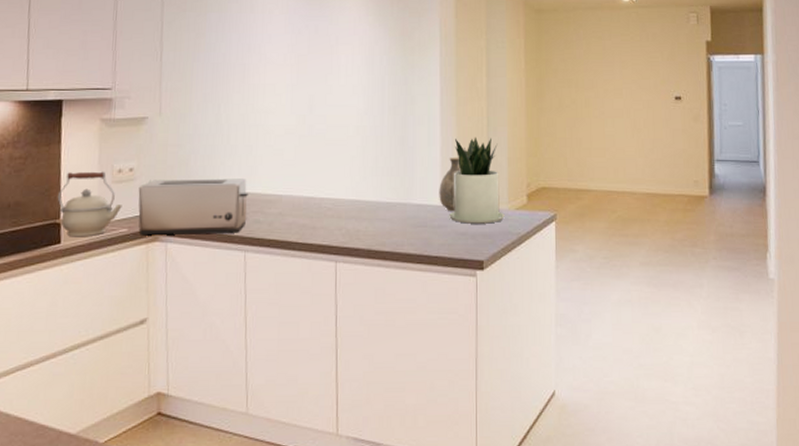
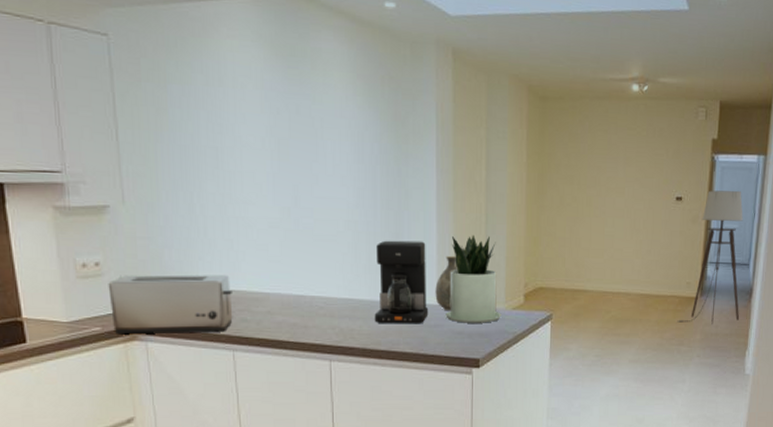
kettle: present [57,171,122,237] -> none [14,265,92,336]
coffee maker: none [380,143,432,225] -> present [374,240,429,324]
floor lamp: none [687,88,756,225] -> present [677,190,743,325]

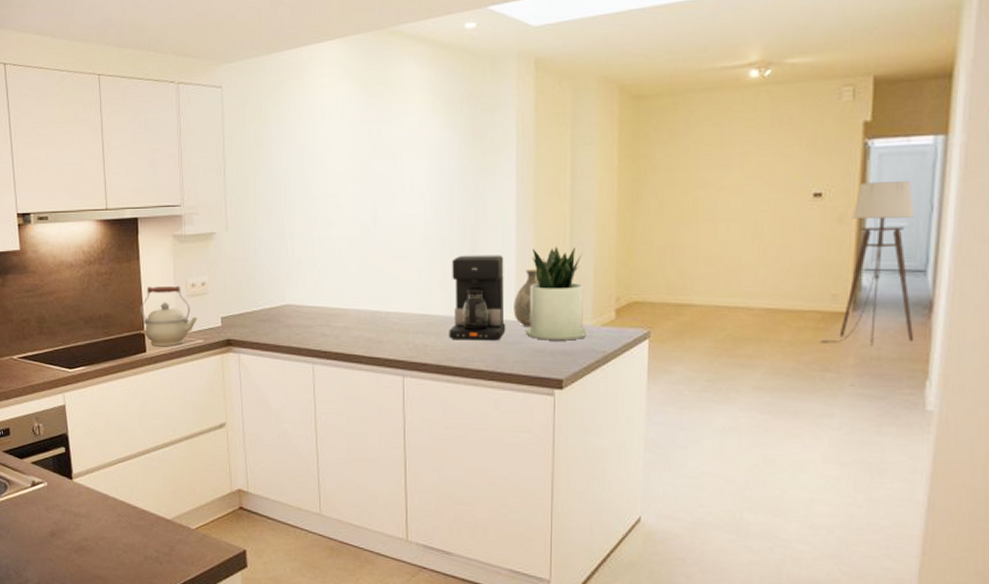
kettle: none [14,265,92,336] -> present [140,285,197,347]
toaster: present [108,274,233,335] -> none [211,292,314,347]

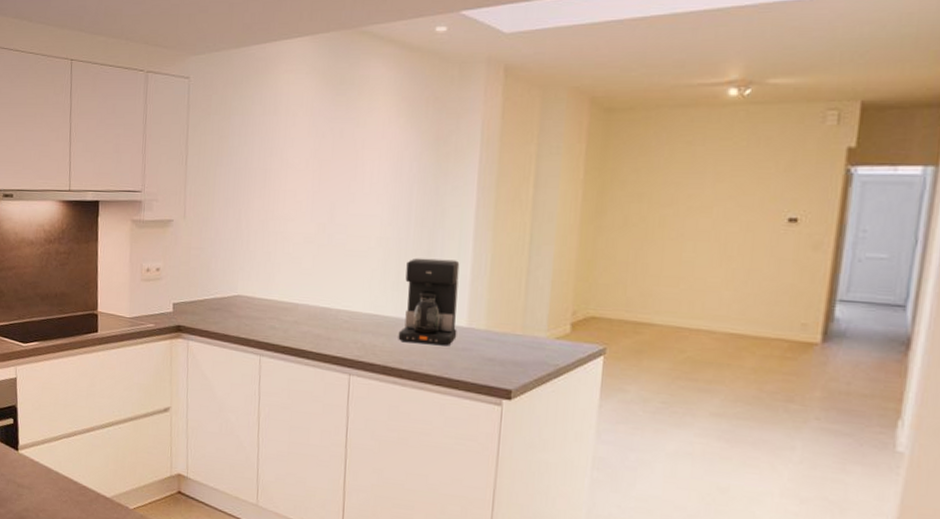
kettle: present [140,285,197,347] -> none [95,268,150,329]
vase: present [513,268,538,328] -> none [465,276,493,335]
planter: present [525,246,589,341] -> none [476,255,542,352]
floor lamp: present [819,180,914,347] -> none [784,210,897,381]

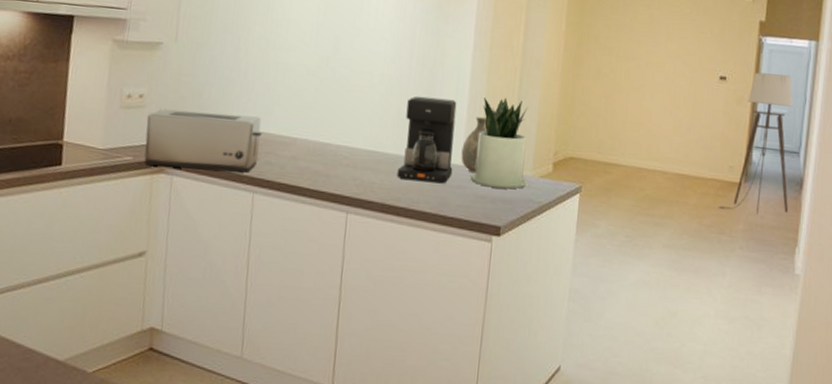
toaster: none [163,280,265,337] -> present [144,109,262,173]
vase: none [465,276,493,335] -> present [461,116,487,174]
planter: none [476,255,542,352] -> present [470,97,528,189]
floor lamp: none [784,210,897,381] -> present [717,72,793,215]

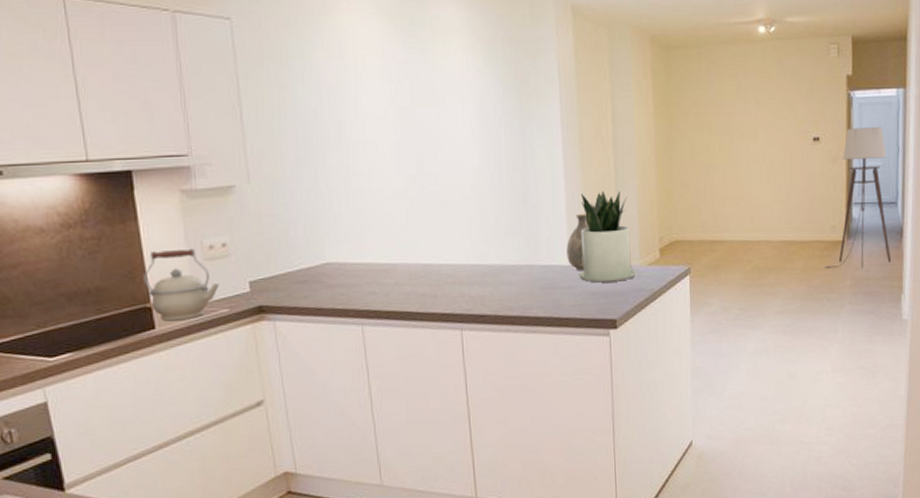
kettle: none [61,92,129,162] -> present [143,248,219,322]
toaster: present [144,109,262,173] -> none [235,248,361,316]
coffee maker: present [397,96,457,184] -> none [504,200,561,288]

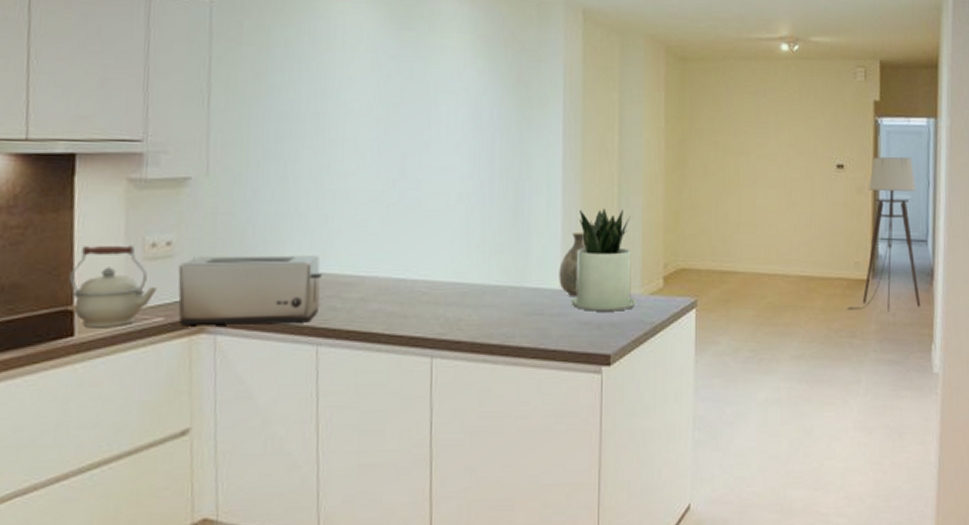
toaster: none [235,248,361,316] -> present [178,255,322,326]

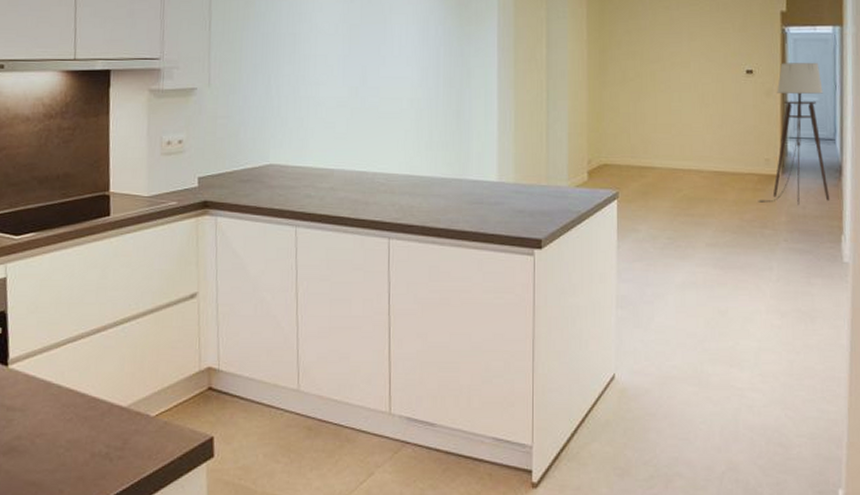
kettle: present [69,245,157,328] -> none [106,143,172,210]
toaster: present [178,255,322,326] -> none [187,151,299,209]
vase: present [559,231,585,297] -> none [496,131,518,189]
planter: present [571,208,637,311] -> none [506,111,564,201]

